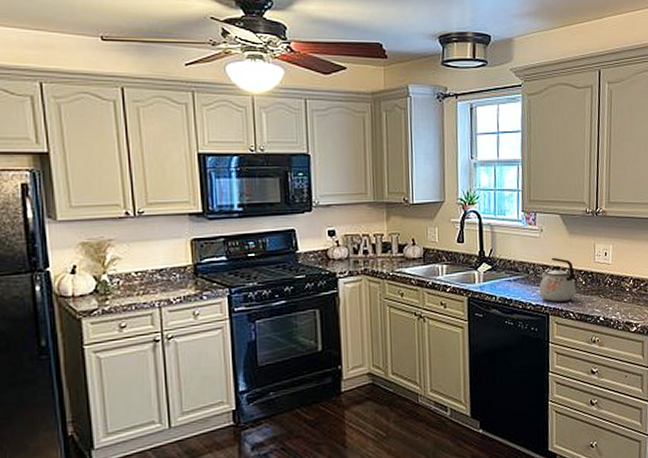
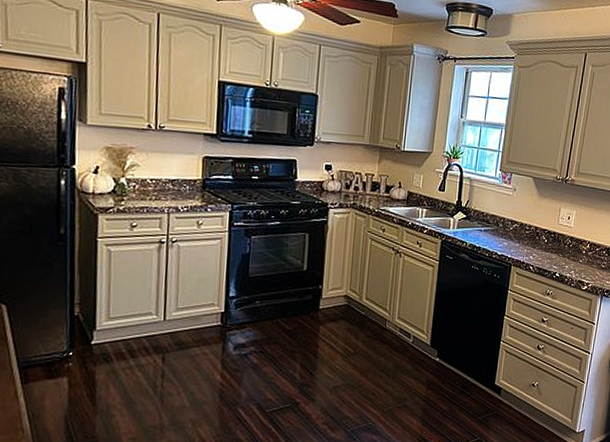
kettle: present [539,257,576,302] -> none [505,215,539,255]

